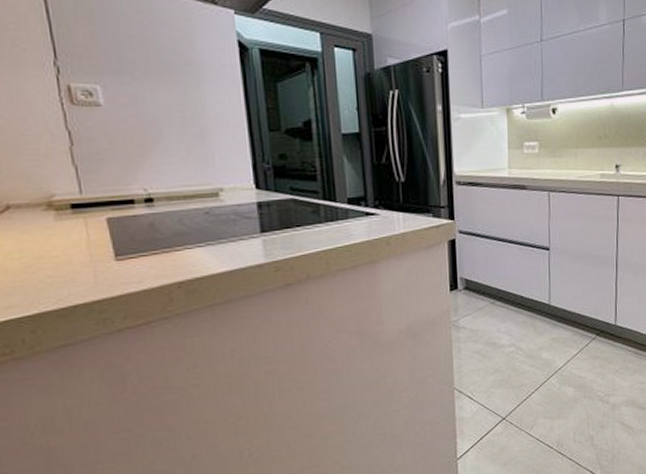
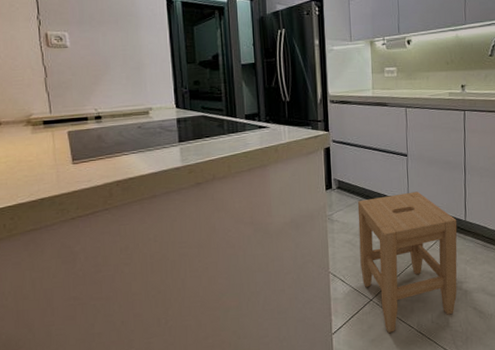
stool: none [488,292,606,455] -> present [357,191,457,333]

